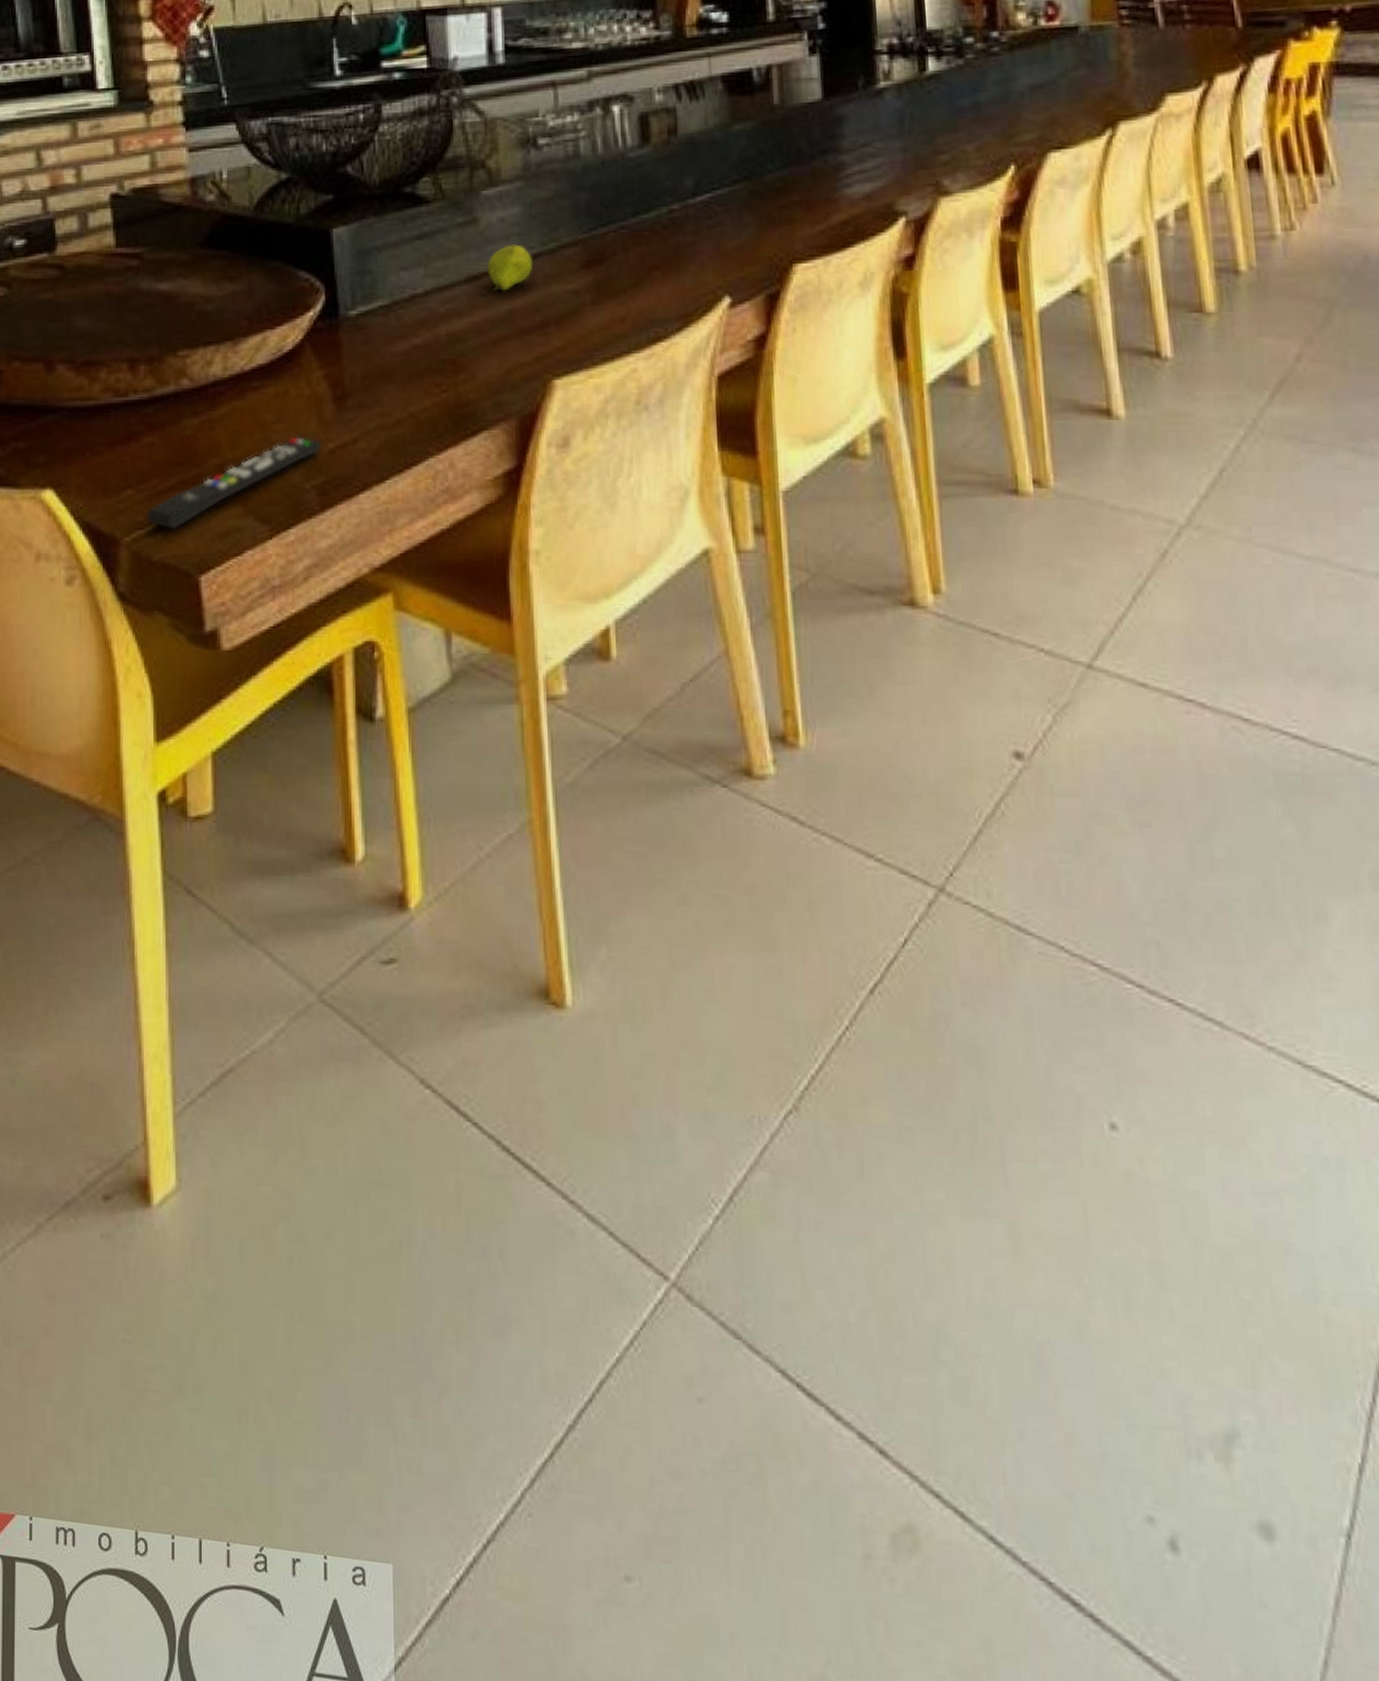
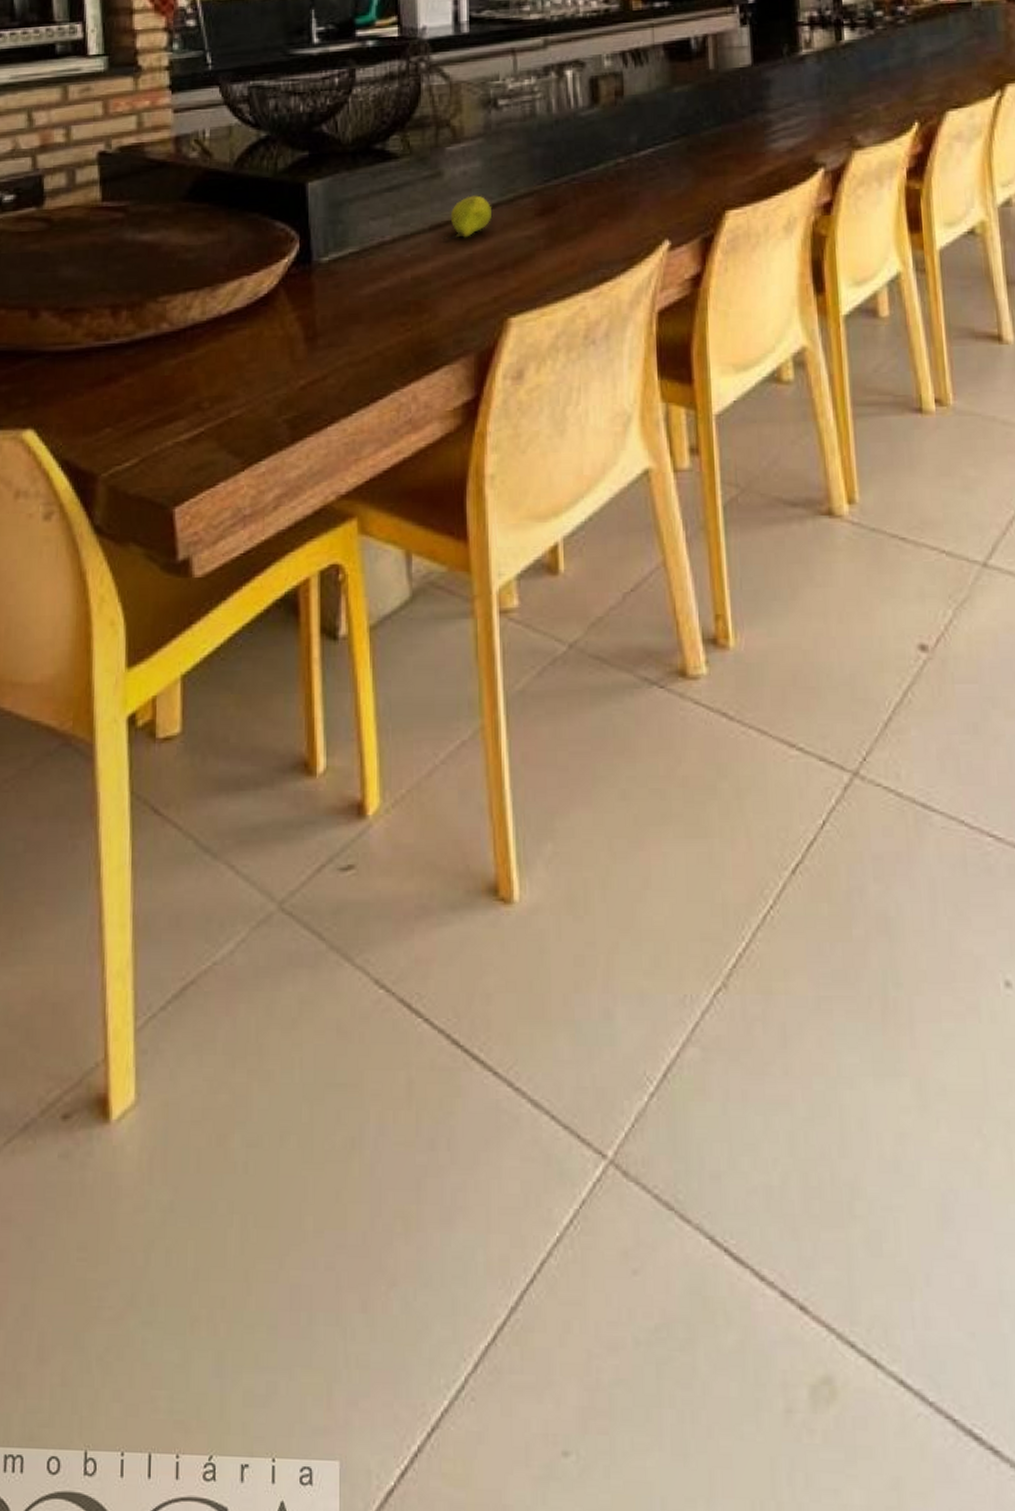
remote control: present [146,435,323,530] -> none [123,373,294,465]

